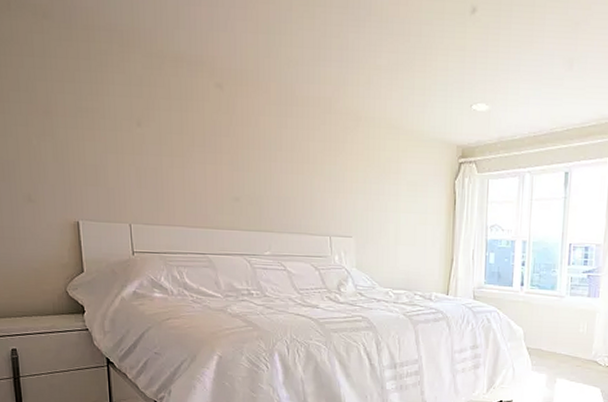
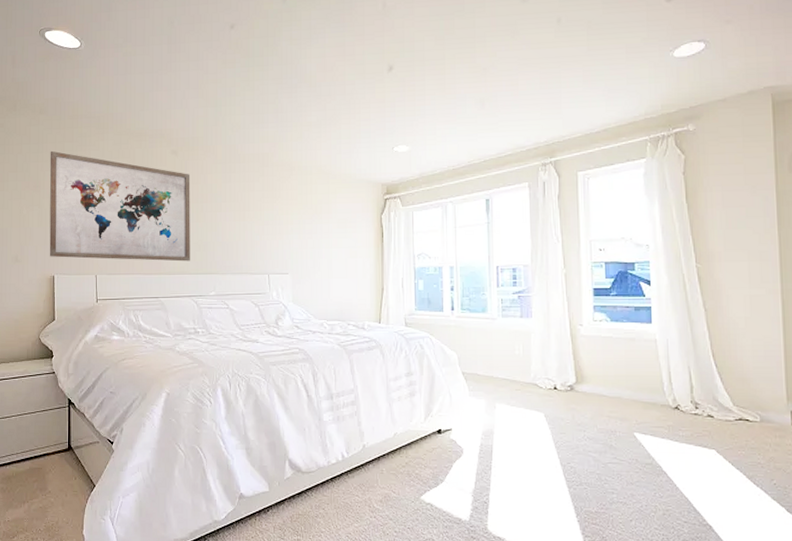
wall art: none [61,68,241,216] -> present [49,150,191,262]

